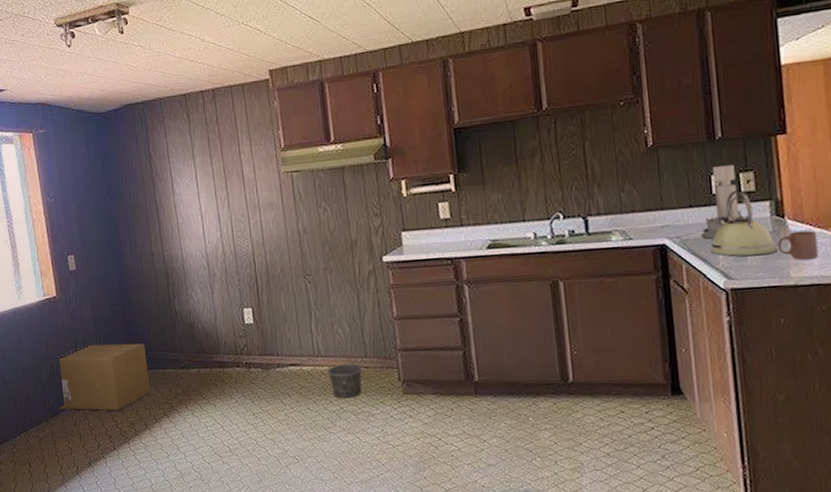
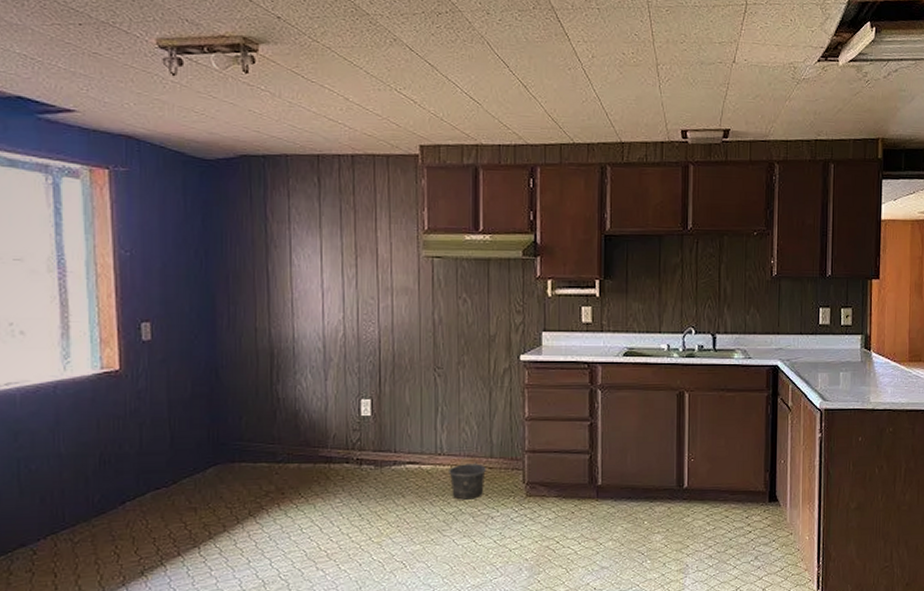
box: present [58,343,151,411] -> none [106,430,235,510]
paper towel holder: present [702,165,750,239] -> none [807,300,845,364]
kettle: present [710,190,777,257] -> none [812,323,863,382]
cup: present [777,230,819,261] -> none [863,363,893,389]

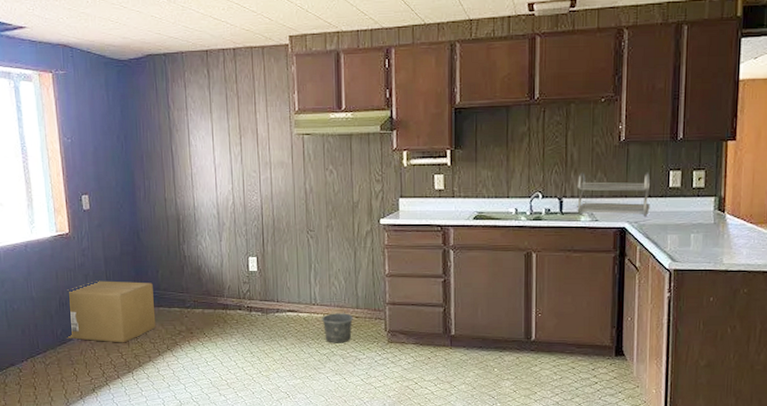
box: none [106,430,235,510] -> present [66,281,156,343]
dish rack: none [729,306,802,355] -> present [576,171,651,217]

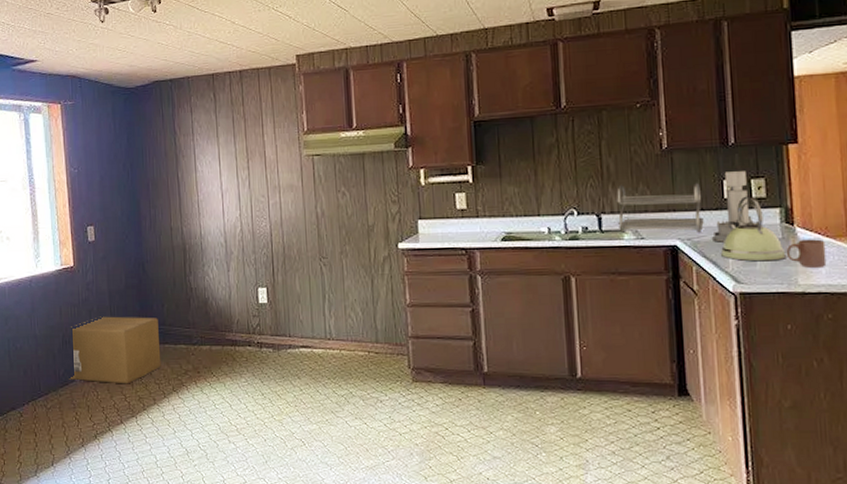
bucket: present [322,302,353,343] -> none [338,336,373,383]
paper towel holder: none [656,163,697,226] -> present [712,171,760,242]
kettle: none [661,185,716,243] -> present [720,196,786,262]
cup: none [716,225,749,250] -> present [786,239,827,269]

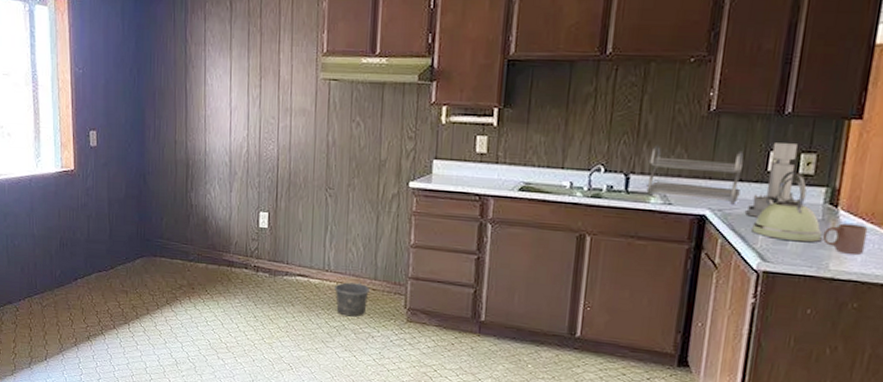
box: present [68,316,161,384] -> none [64,223,157,292]
bucket: none [338,336,373,383] -> present [334,271,370,317]

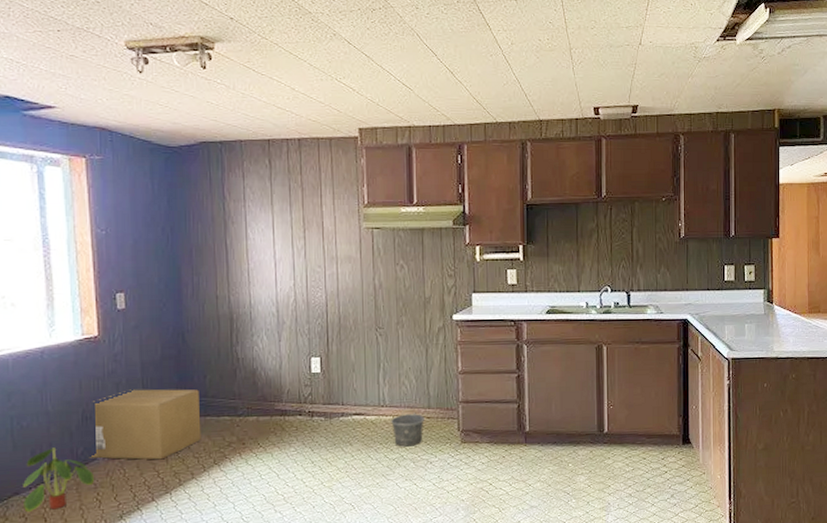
plant: none [15,267,68,322] -> present [23,448,94,513]
box: none [64,223,157,292] -> present [89,389,201,460]
dish rack: present [645,144,744,205] -> none [642,266,709,309]
paper towel holder: present [745,143,801,217] -> none [714,259,749,317]
kettle: present [750,171,823,243] -> none [719,279,766,333]
cup: present [822,223,868,256] -> none [766,315,794,339]

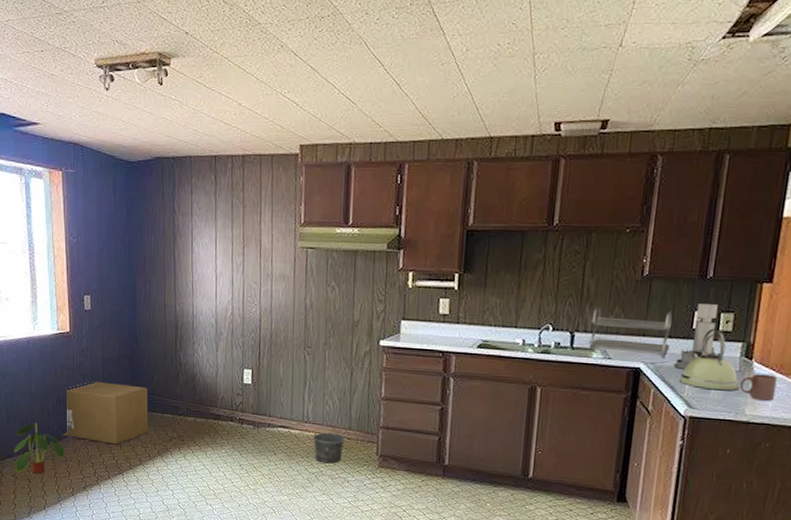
dish rack: none [642,266,709,309] -> present [588,305,673,358]
paper towel holder: none [714,259,749,317] -> present [674,303,721,369]
kettle: none [719,279,766,333] -> present [678,328,740,391]
cup: none [766,315,794,339] -> present [739,374,778,402]

